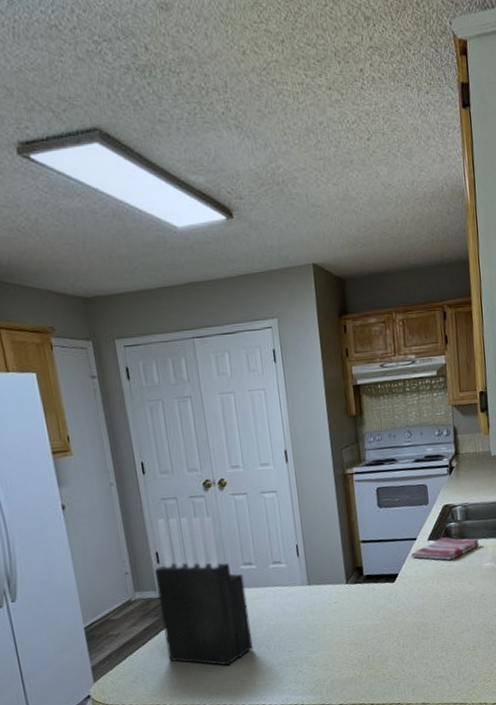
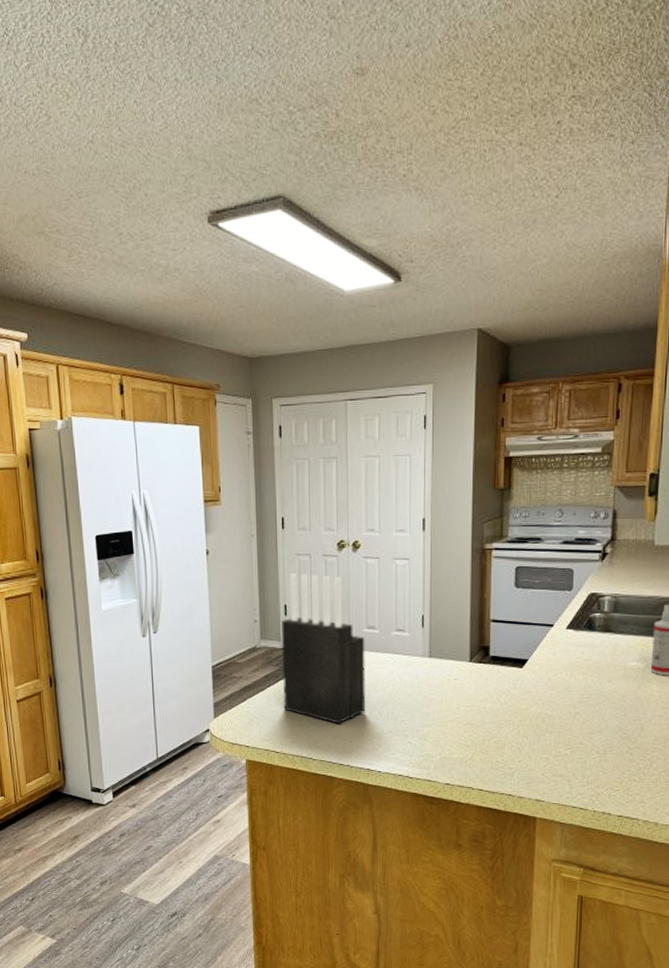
dish towel: present [411,536,480,561] -> none [545,627,627,654]

